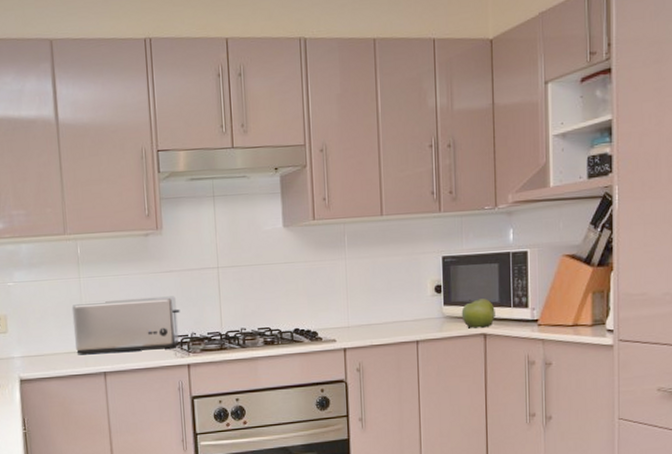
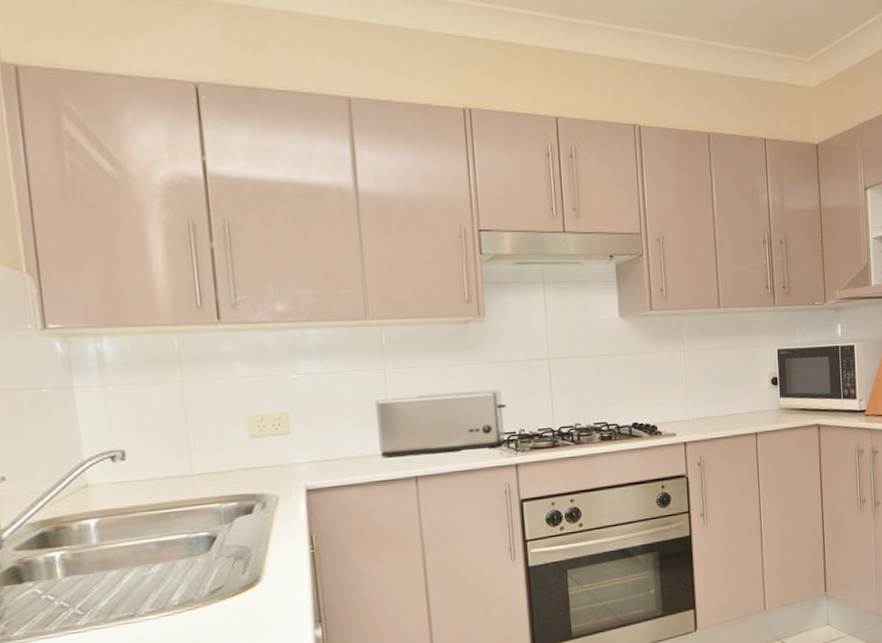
fruit: present [461,298,495,329] -> none [796,390,827,420]

